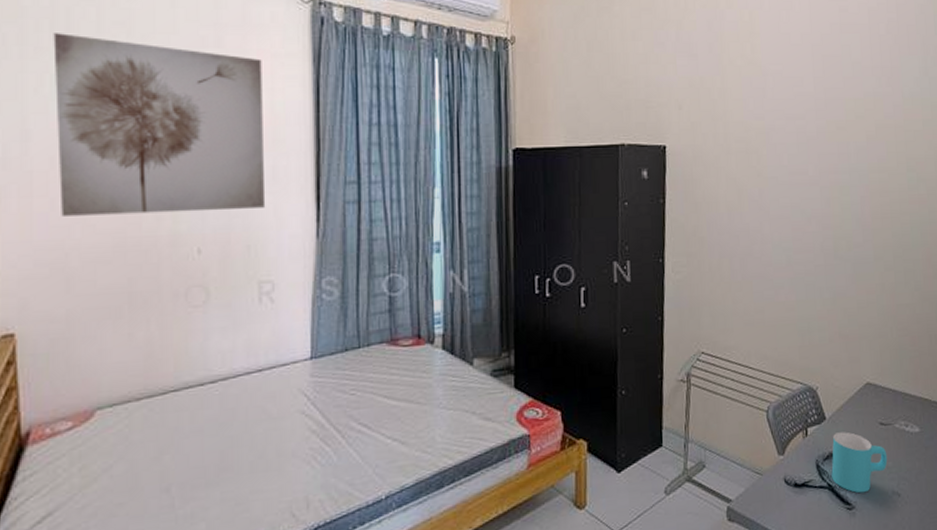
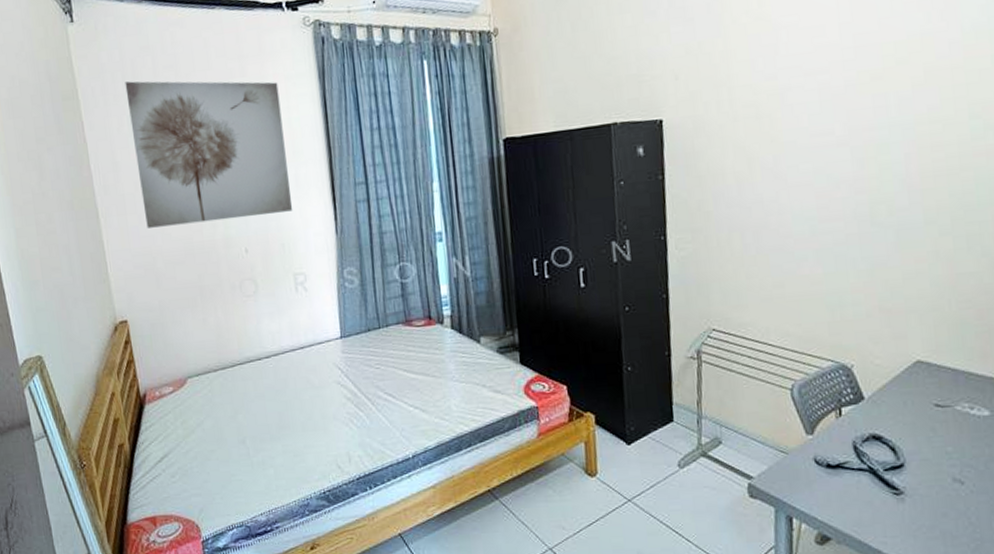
cup: present [831,431,888,494] -> none [872,413,946,479]

